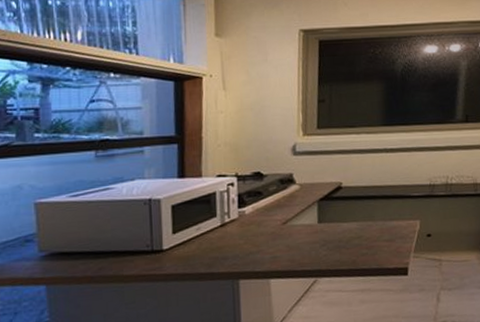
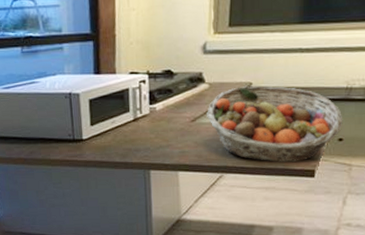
fruit basket: none [298,185,430,263] -> present [207,86,343,162]

